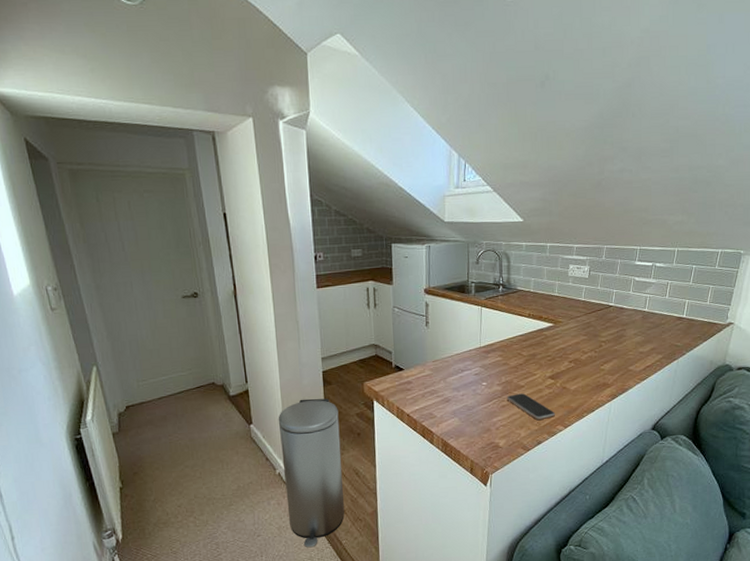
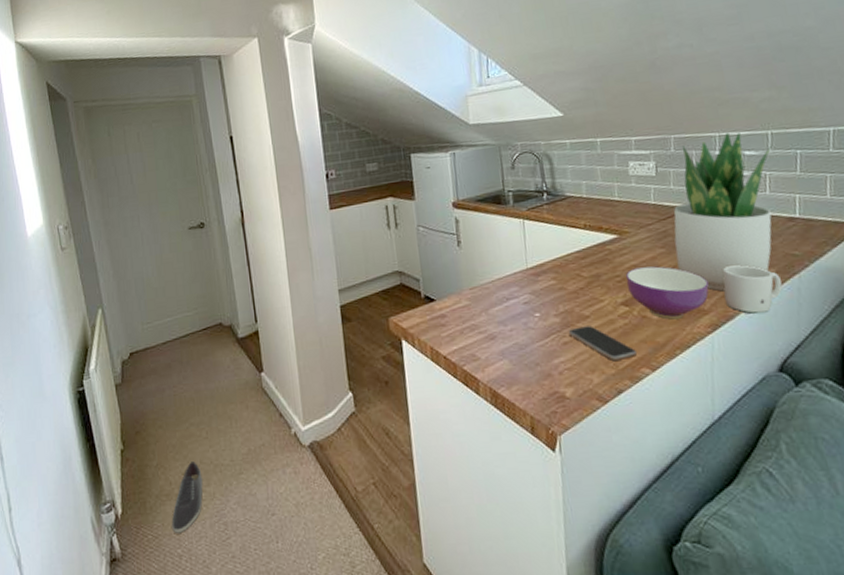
shoe: none [169,496,197,552] -> present [171,461,203,533]
pedal bin: present [278,398,345,548] -> none [291,338,375,533]
bowl: none [554,349,614,391] -> present [626,266,709,320]
planter: none [594,247,676,371] -> present [673,132,772,292]
mug: none [623,351,665,389] -> present [722,265,782,315]

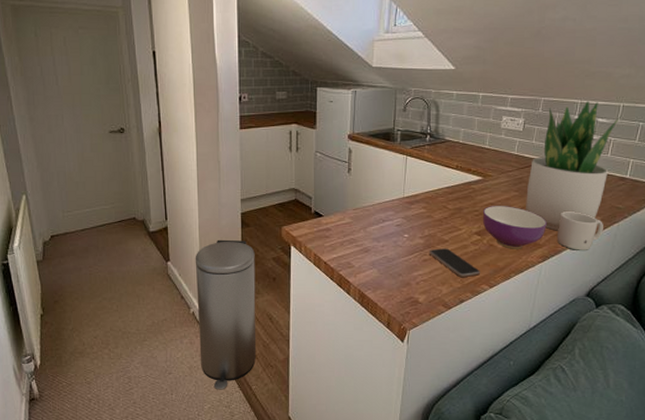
shoe: present [171,461,203,533] -> none [83,328,112,382]
pedal bin: none [291,338,375,533] -> present [195,239,257,390]

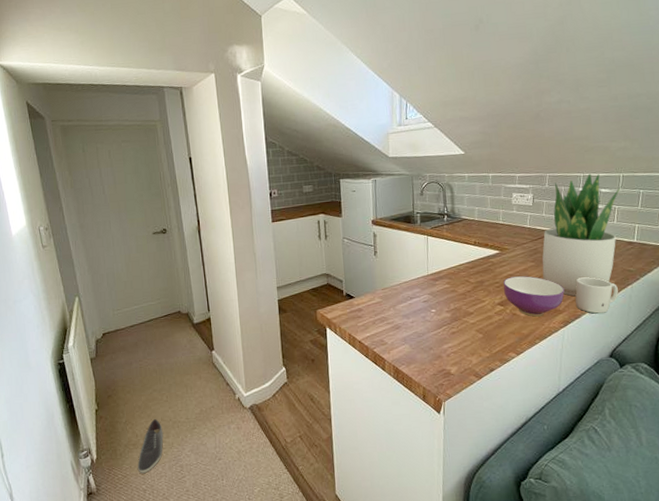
shoe: none [83,328,112,382] -> present [137,419,163,473]
pedal bin: present [195,239,257,390] -> none [237,326,301,473]
mobile phone: present [429,248,480,278] -> none [456,320,506,348]

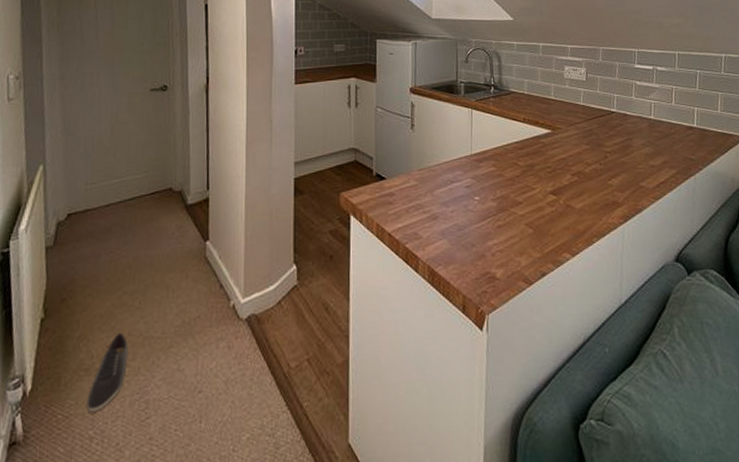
bowl: present [503,276,565,317] -> none [555,161,623,210]
planter: present [542,174,622,297] -> none [597,50,678,187]
mug: present [575,277,618,315] -> none [634,164,681,209]

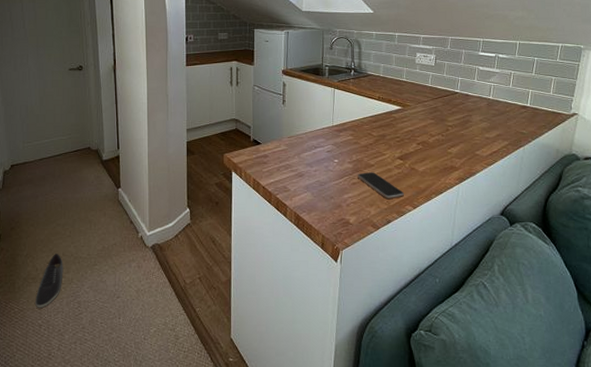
mobile phone: none [503,211,560,246] -> present [357,172,404,200]

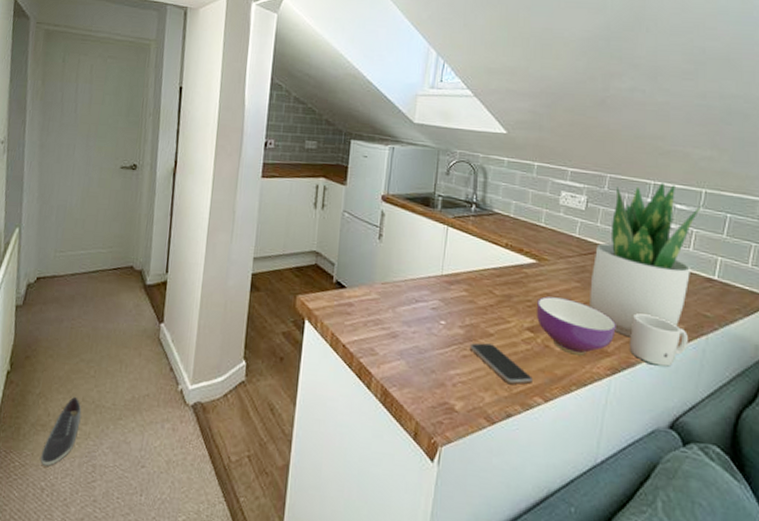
bowl: none [403,132,461,172] -> present [536,296,616,356]
planter: none [441,39,518,155] -> present [590,183,704,338]
mug: none [470,137,511,173] -> present [629,313,688,368]

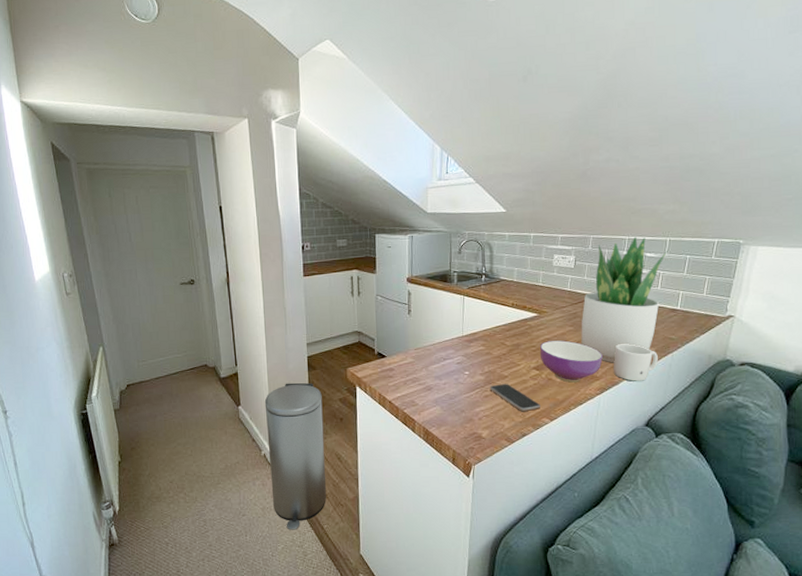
shoe: present [40,397,82,466] -> none [160,473,187,526]
pedal bin: none [181,302,263,498] -> present [264,382,327,530]

